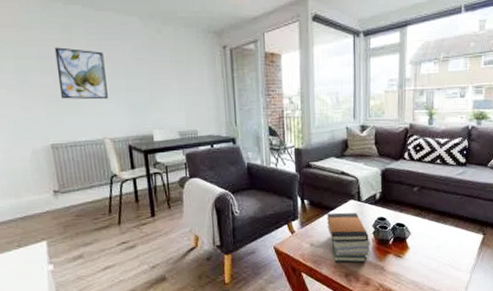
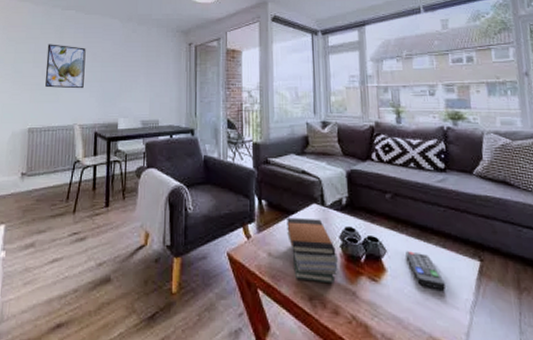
remote control: none [426,232,454,259] -> present [406,251,445,290]

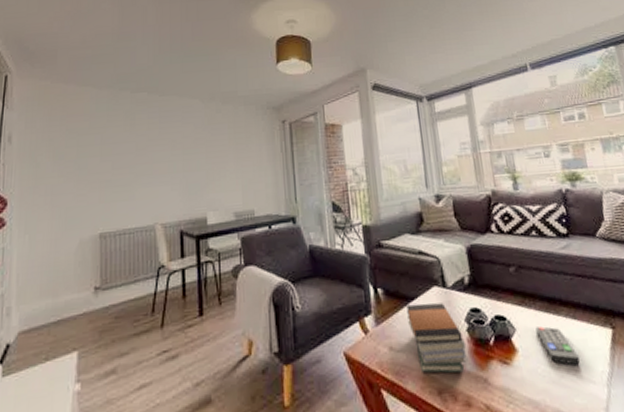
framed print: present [45,44,86,89] -> none [116,132,163,184]

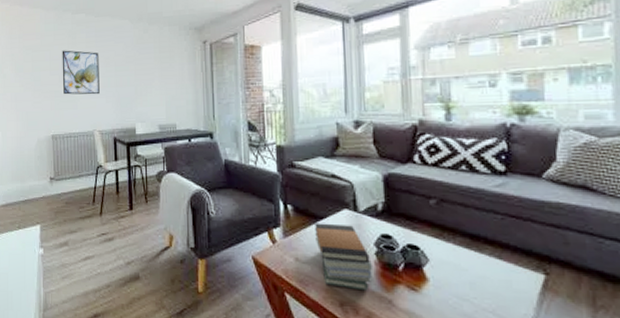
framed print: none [116,132,163,184] -> present [62,50,100,95]
remote control: present [535,326,580,365] -> none [452,261,499,304]

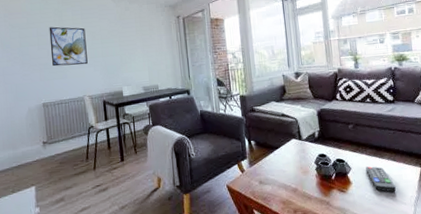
book stack: present [315,223,372,291] -> none [272,150,315,199]
remote control: none [452,261,499,304] -> present [365,166,396,192]

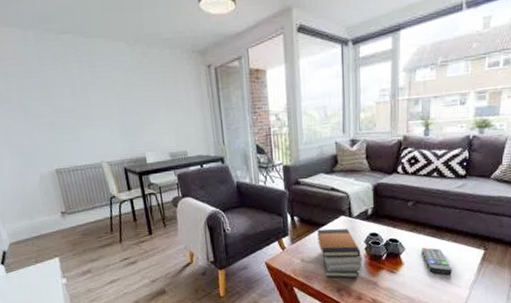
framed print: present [49,26,88,67] -> none [51,76,102,127]
book stack: none [272,150,315,199] -> present [317,228,362,278]

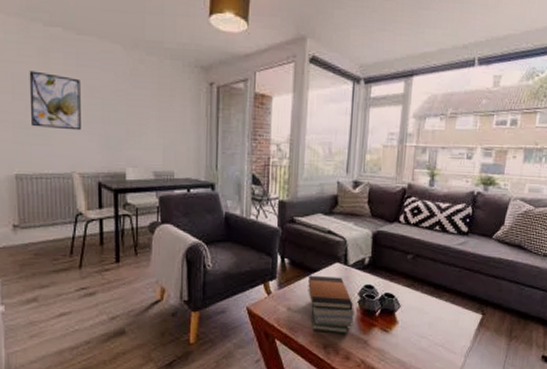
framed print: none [51,76,102,127] -> present [29,70,81,131]
remote control: present [421,247,452,275] -> none [417,306,448,339]

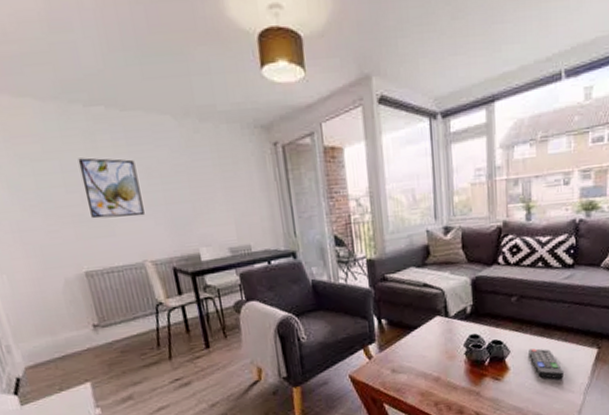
book stack: present [308,275,354,334] -> none [409,330,463,389]
remote control: none [417,306,448,339] -> present [529,348,563,379]

